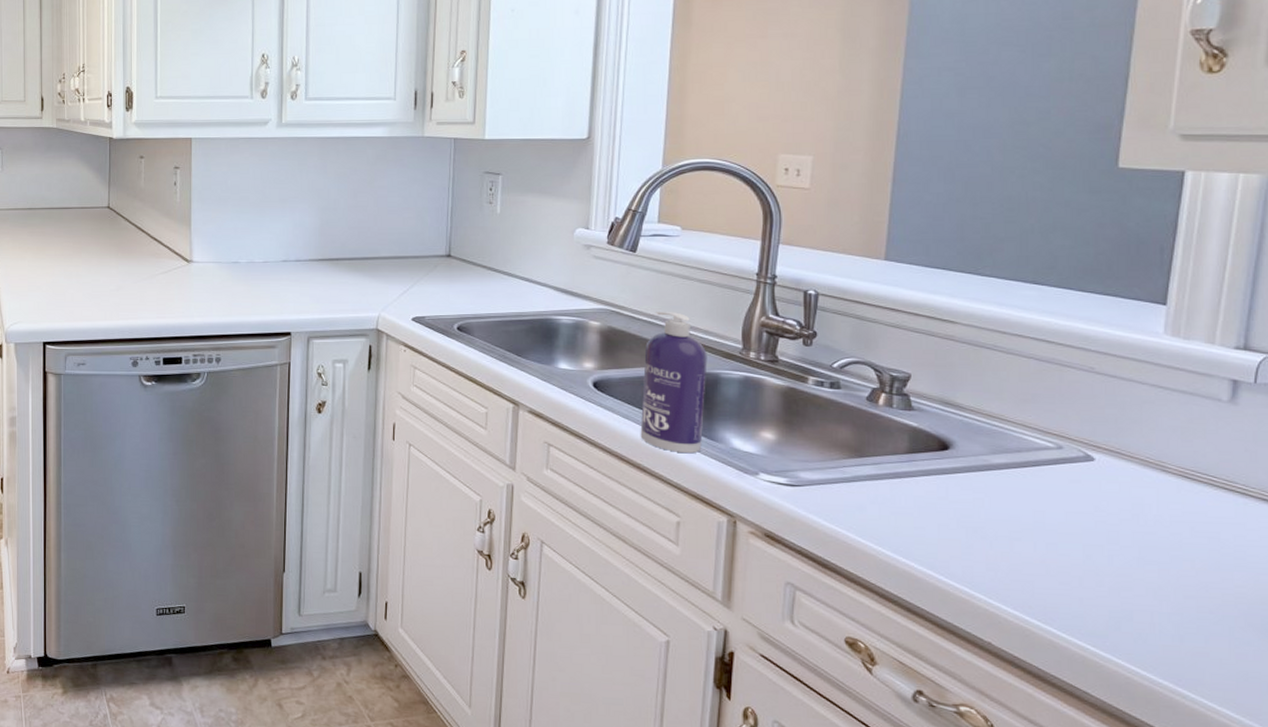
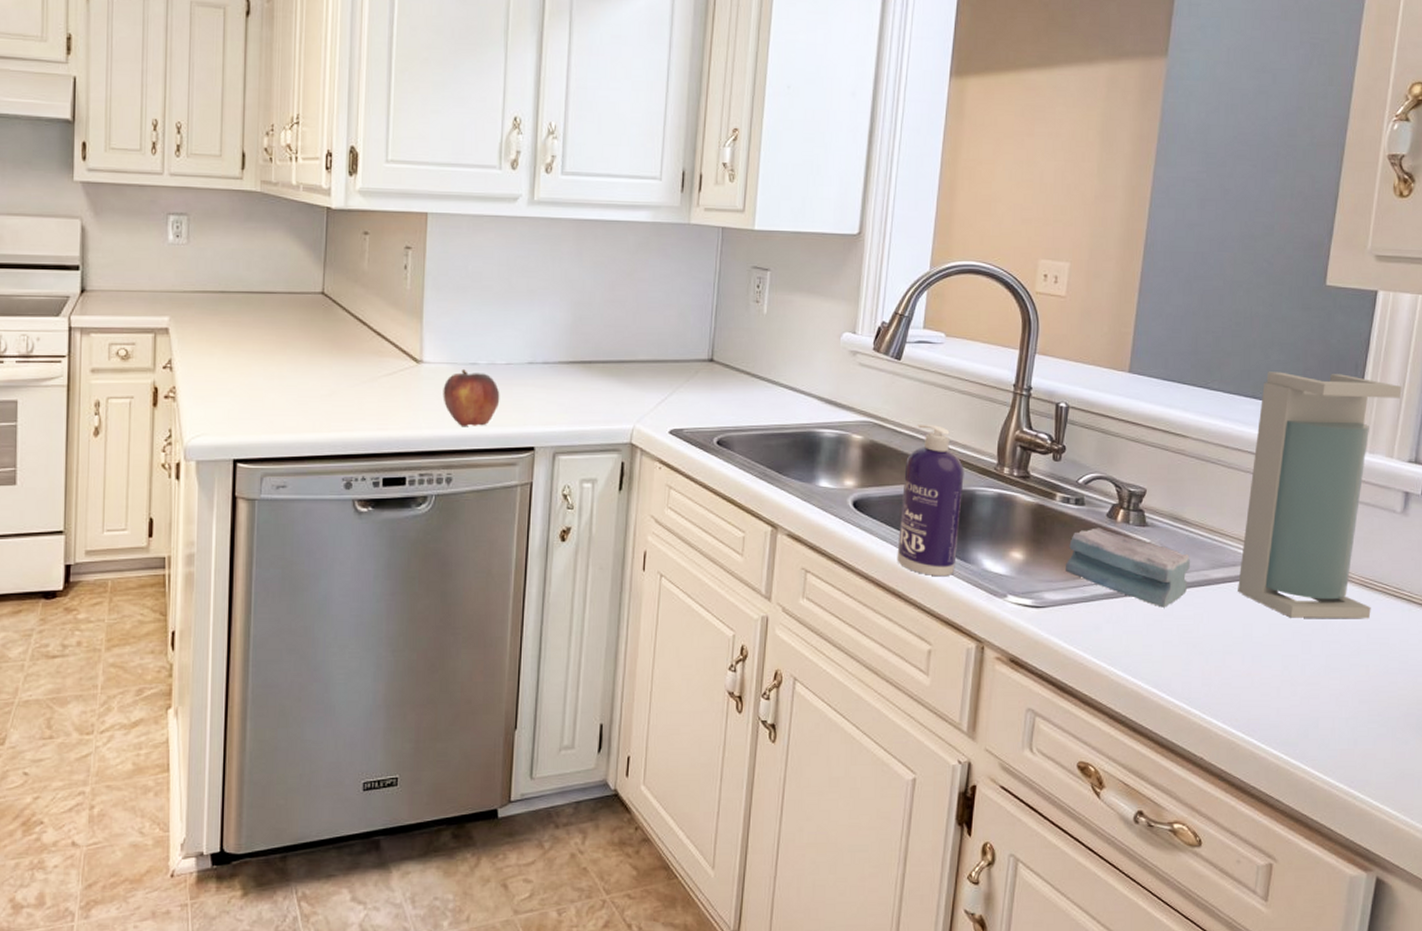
fruit: none [210,266,259,316] -> present [443,368,500,427]
sponge: none [821,411,966,491] -> present [1065,528,1190,608]
soap dispenser: none [1025,257,1223,512] -> present [1238,371,1402,619]

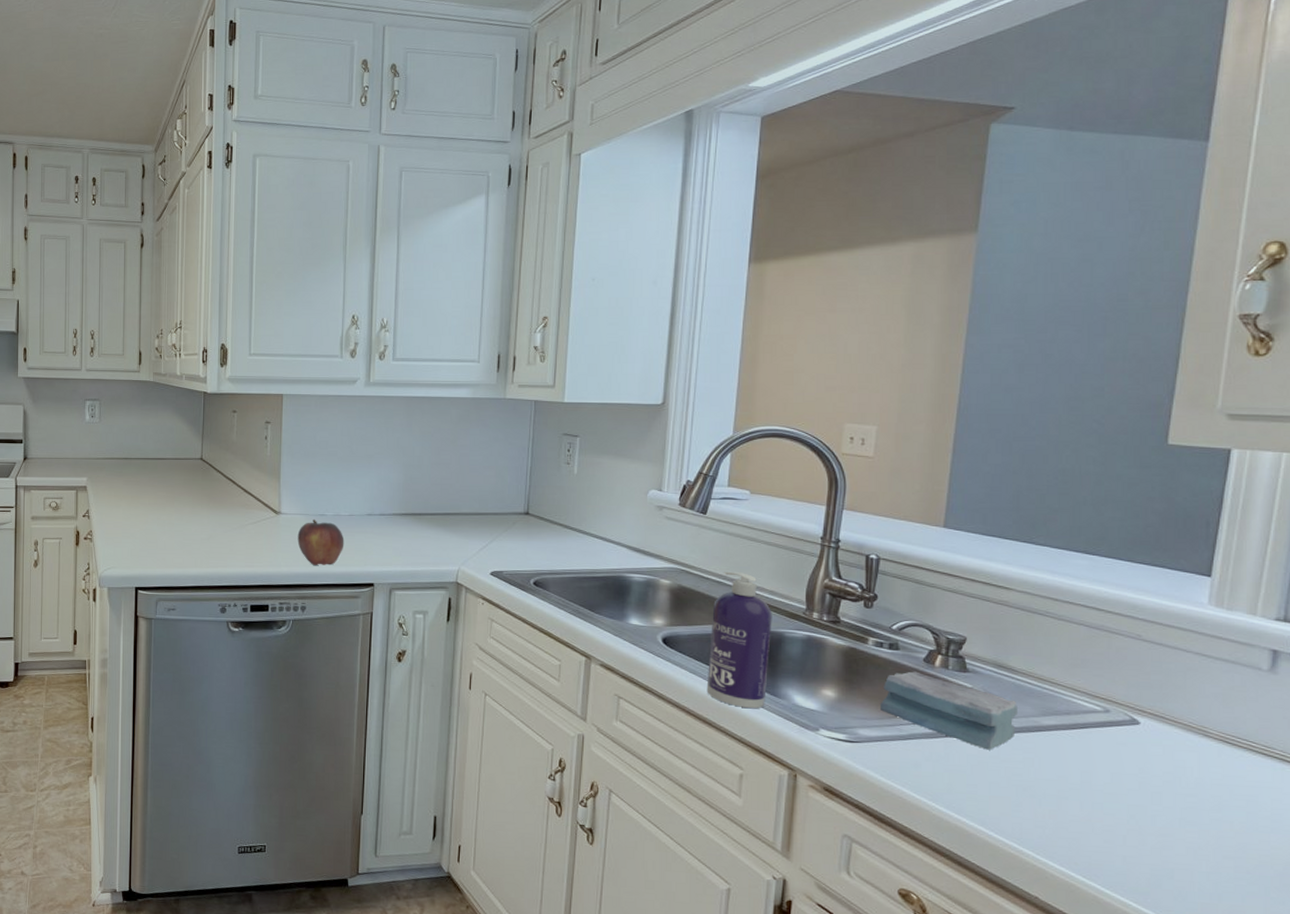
soap dispenser: present [1238,371,1402,619] -> none [1073,528,1265,775]

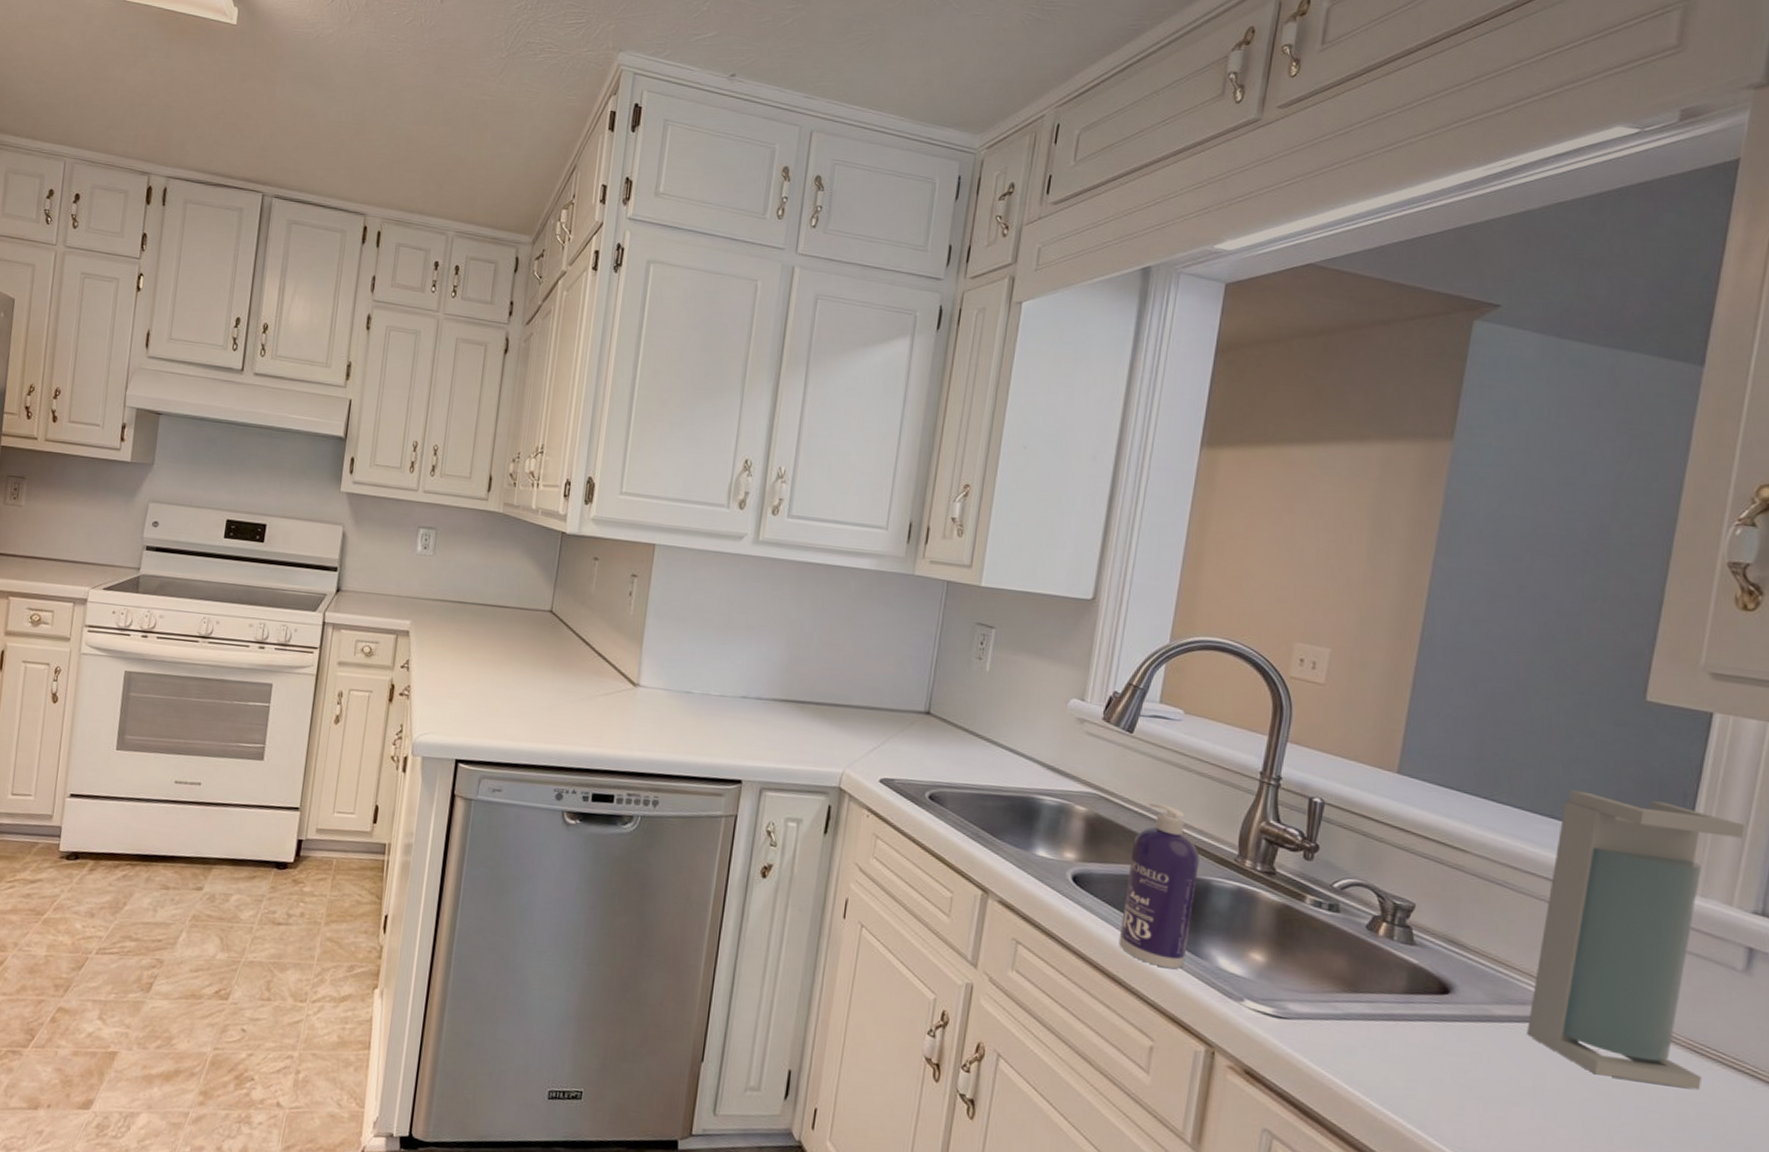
fruit: present [297,518,344,566] -> none [656,696,712,754]
sponge: present [879,671,1017,750] -> none [1313,939,1467,1040]
soap dispenser: none [1073,528,1265,775] -> present [1527,790,1745,1091]

